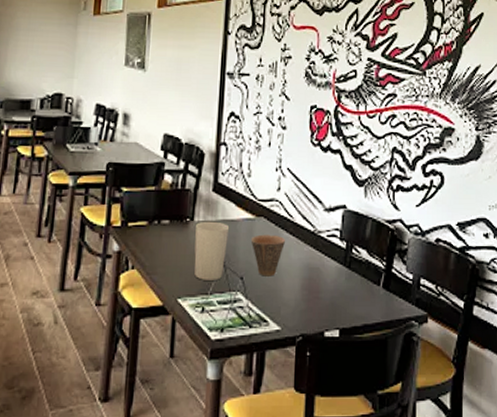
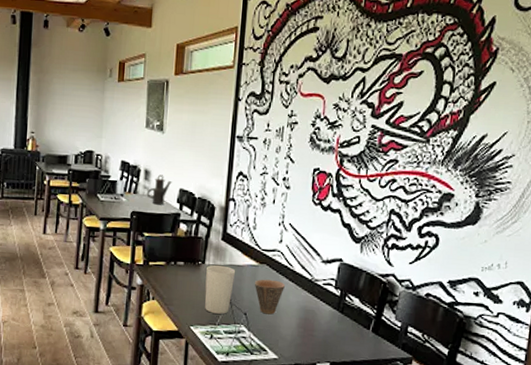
teapot: none [125,118,155,154] -> present [146,174,172,205]

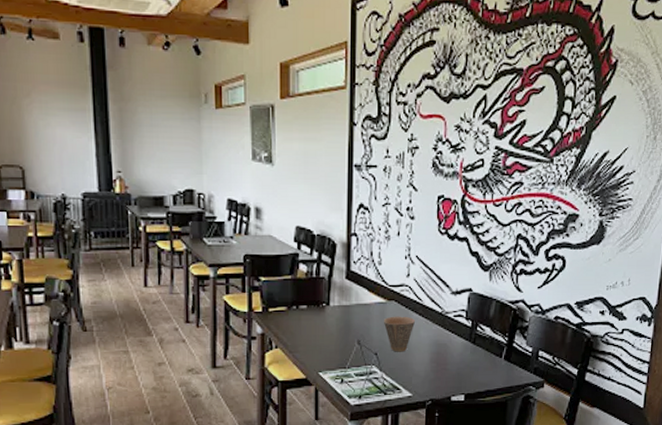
teapot: present [146,174,172,205] -> none [259,212,287,246]
cup: present [205,265,236,314] -> none [332,305,363,356]

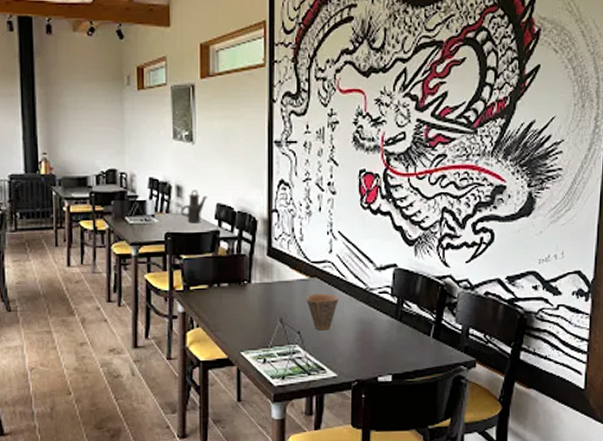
teapot: none [259,212,287,246] -> present [180,190,208,223]

